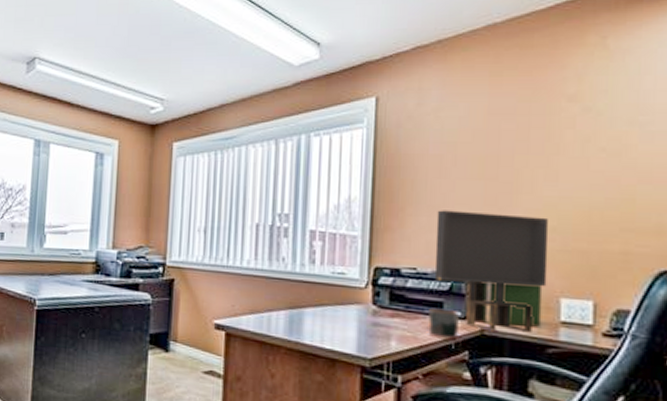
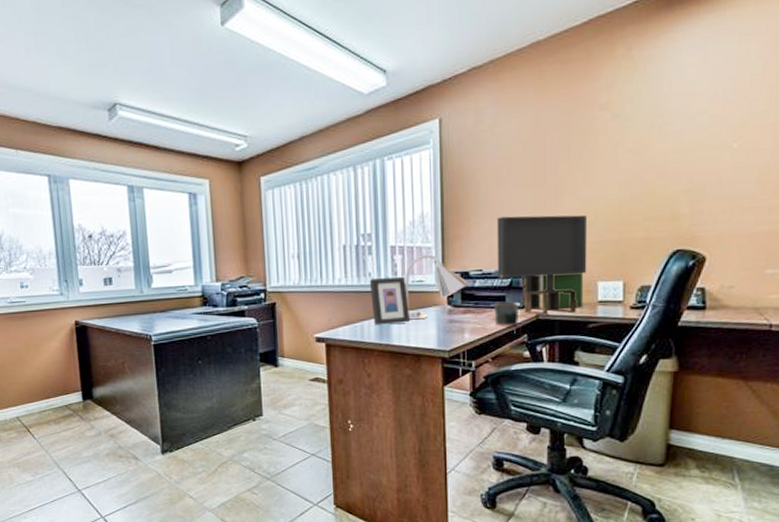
picture frame: none [282,264,327,320] -> present [369,276,411,325]
table lamp: none [322,243,399,318] -> present [404,254,468,320]

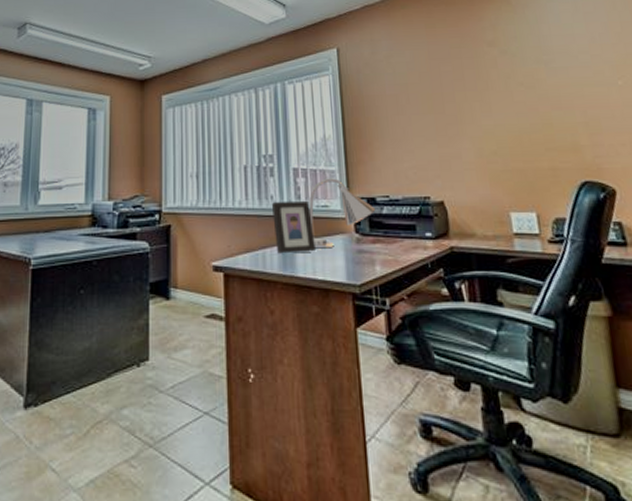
mug: present [494,301,518,327] -> none [404,231,432,260]
monitor: present [496,214,588,315] -> none [399,142,498,247]
binder: present [530,273,584,311] -> none [439,202,499,242]

